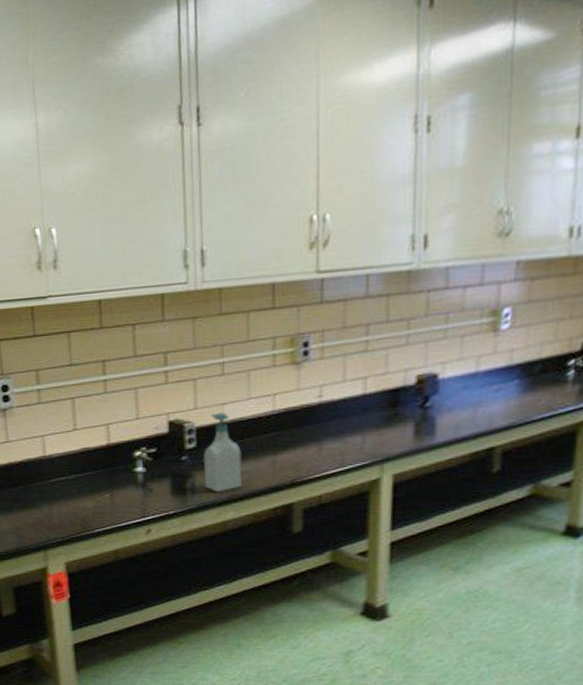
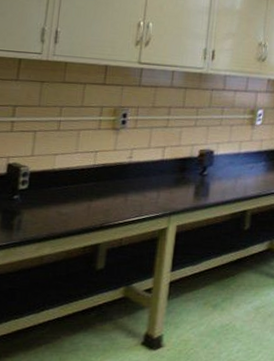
soap bottle: present [203,413,242,493] -> none [30,161,64,230]

